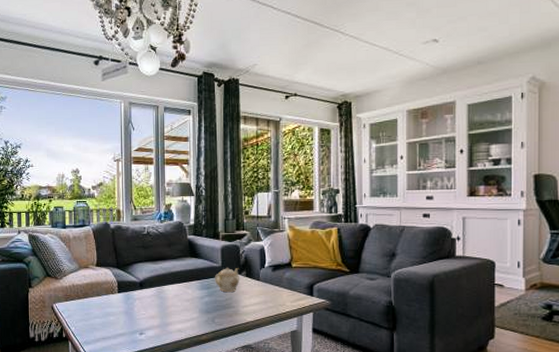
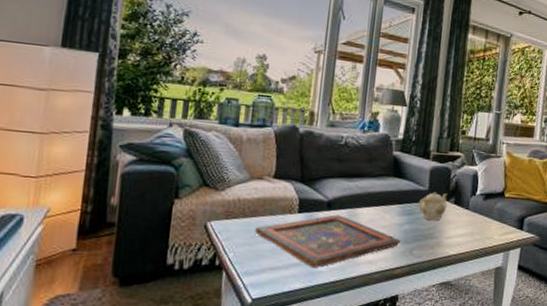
painted panel: none [88,292,203,337] -> present [255,214,401,269]

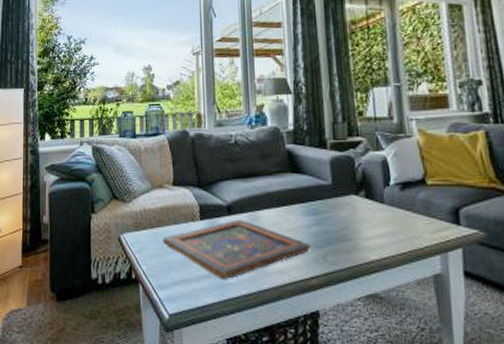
teapot: present [418,191,448,221] -> none [323,185,358,220]

